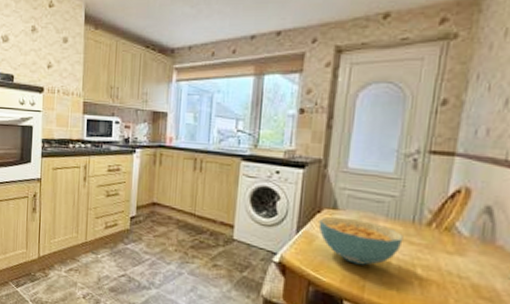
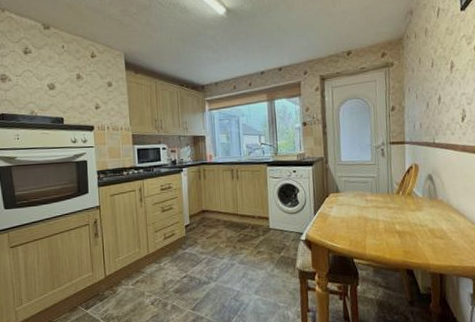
cereal bowl: present [318,216,404,265] -> none [328,197,384,230]

